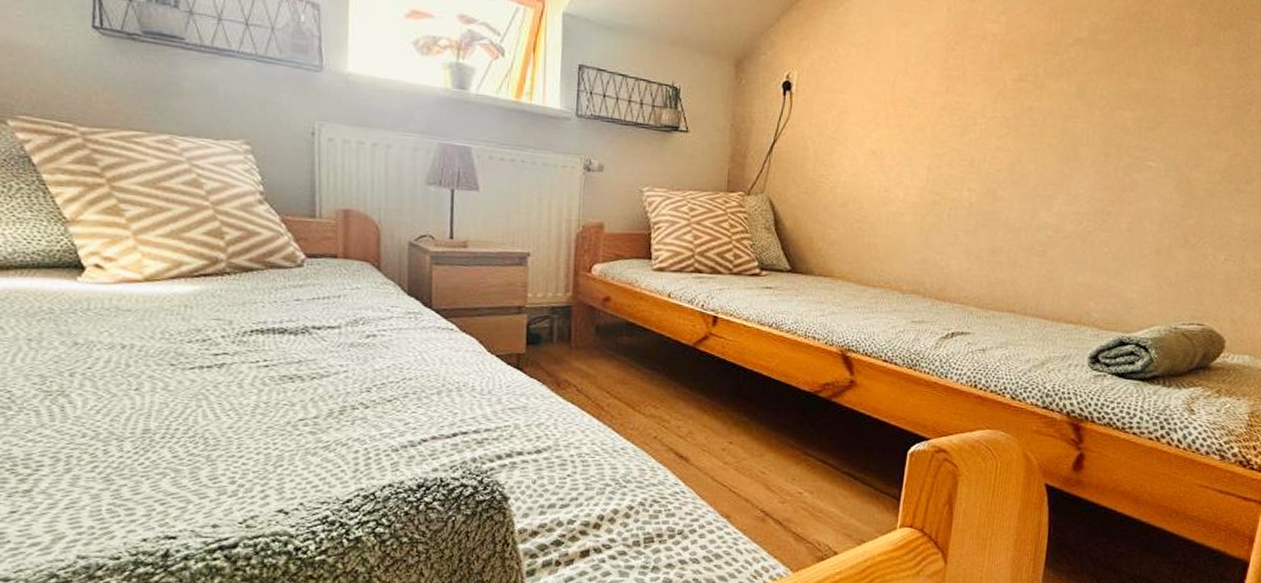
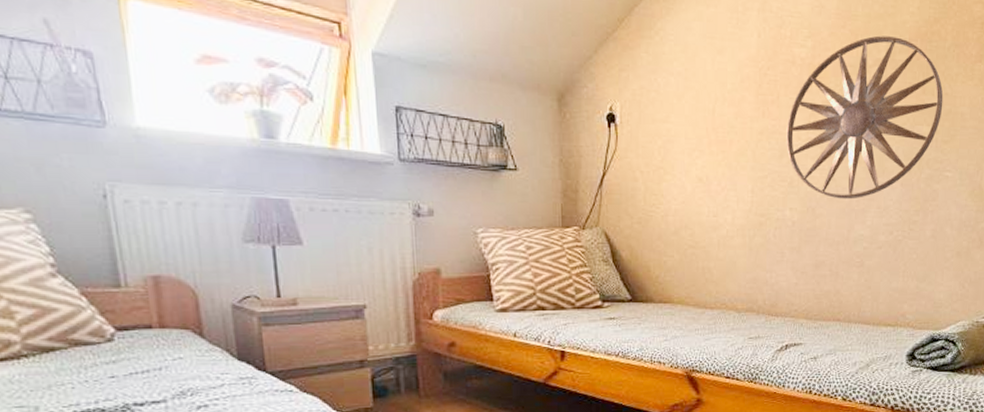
wall art: none [969,14,1151,184] -> present [786,35,943,200]

